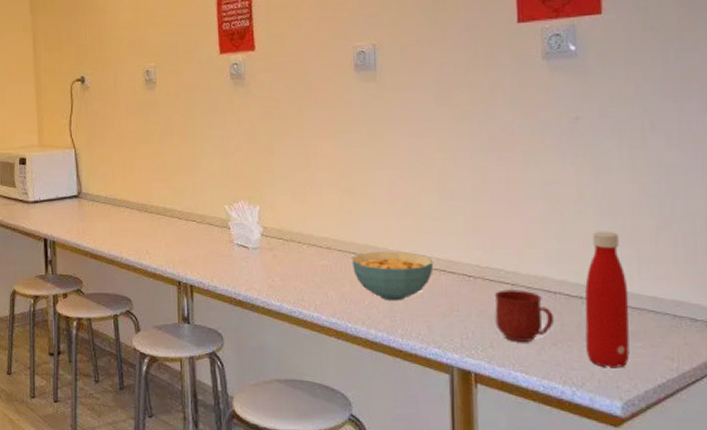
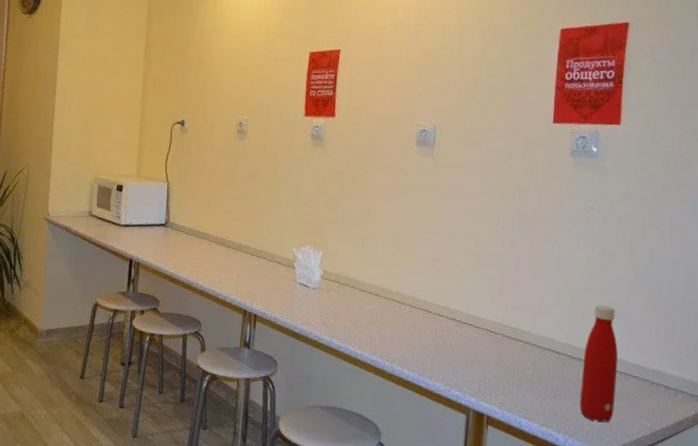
cereal bowl: present [351,251,434,301] -> none [395,302,463,347]
mug: present [494,290,555,343] -> none [508,346,557,394]

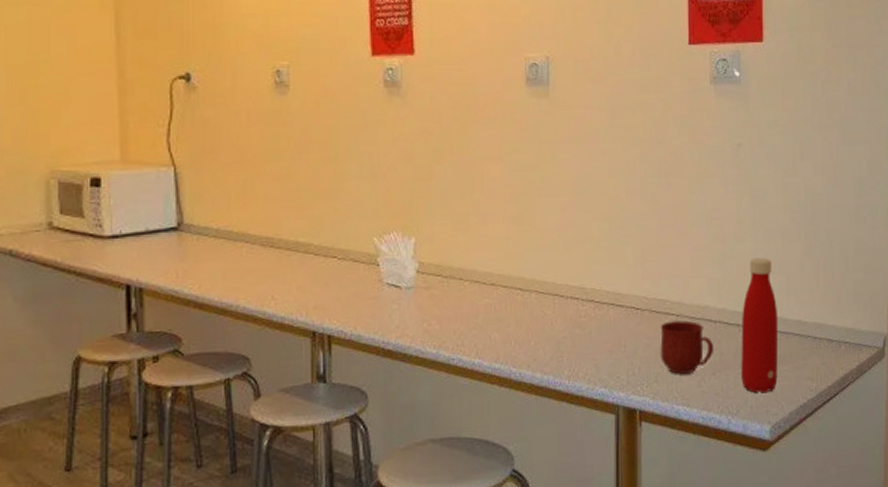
mug: none [508,346,557,394] -> present [660,320,714,375]

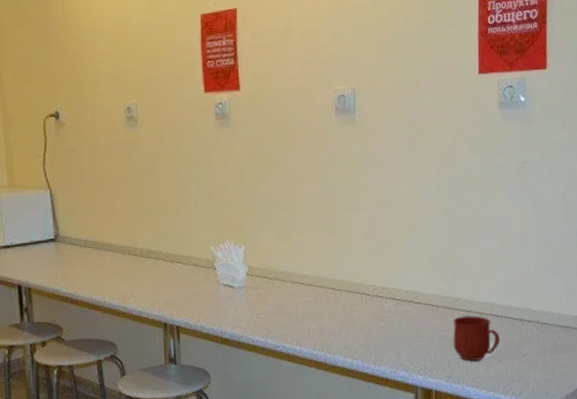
bottle: present [741,257,779,394] -> none [524,261,558,378]

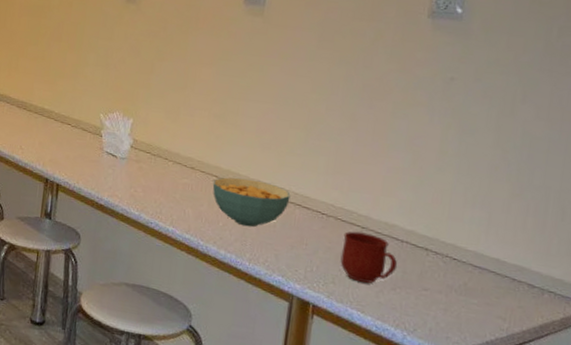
cereal bowl: none [331,285,403,332] -> present [212,177,291,228]

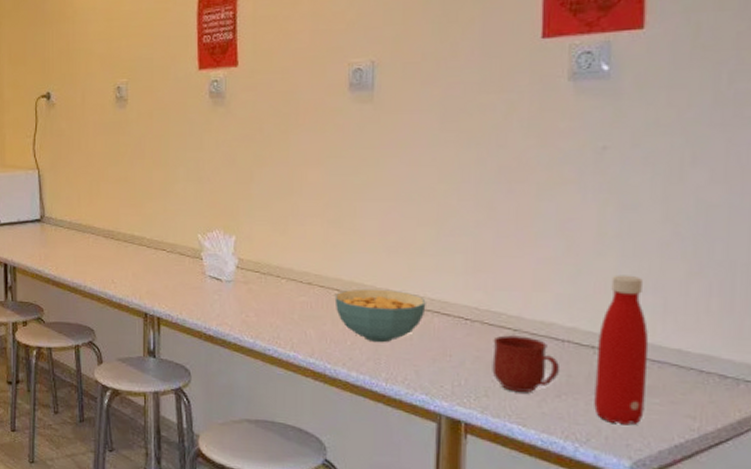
bottle: none [422,189,474,321] -> present [594,275,649,425]

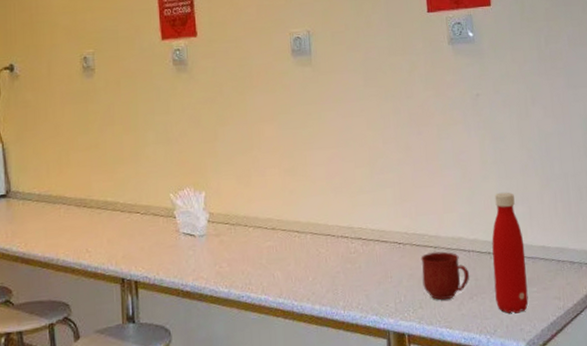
cereal bowl: present [334,289,426,343] -> none [295,226,369,275]

